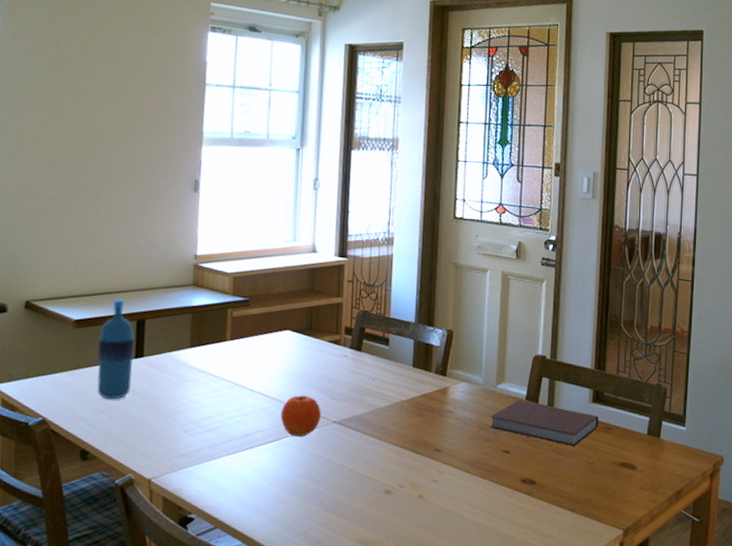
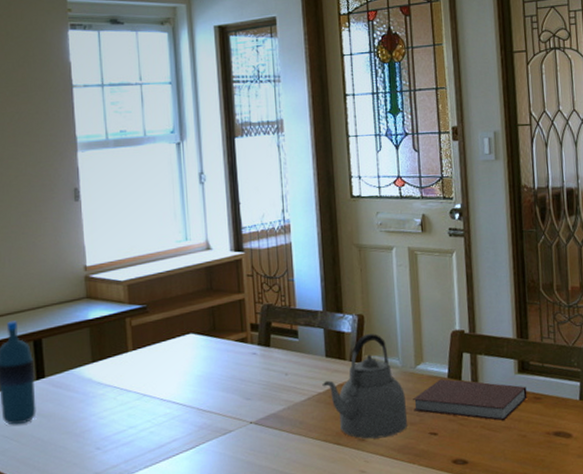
fruit: present [280,395,321,438] -> none [194,398,236,442]
kettle: none [406,349,484,451] -> present [322,334,408,439]

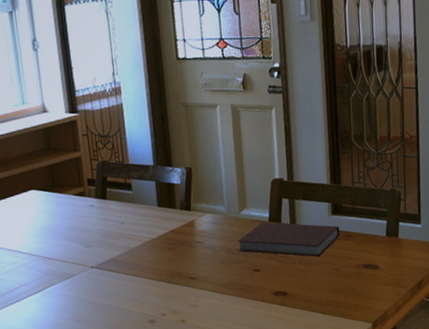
kettle: present [322,334,408,439] -> none [155,184,234,278]

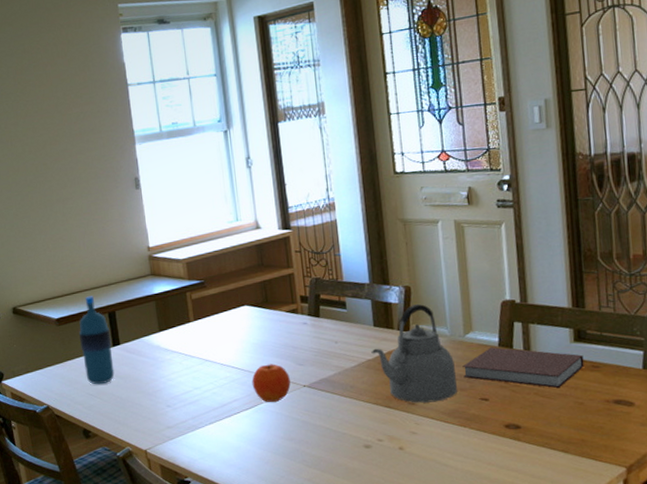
fruit: none [39,247,79,286] -> present [251,364,291,403]
kettle: none [155,184,234,278] -> present [371,304,458,403]

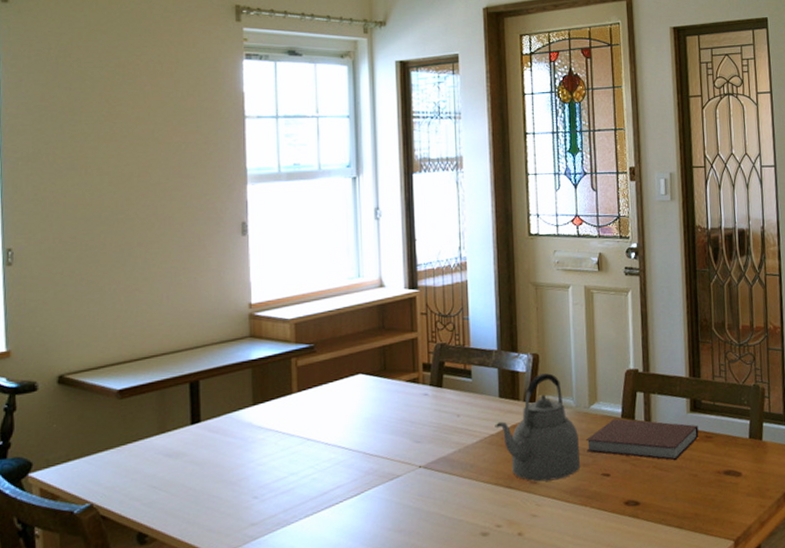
water bottle: present [78,296,115,385] -> none [146,361,190,474]
fruit: present [251,364,291,403] -> none [360,441,405,488]

